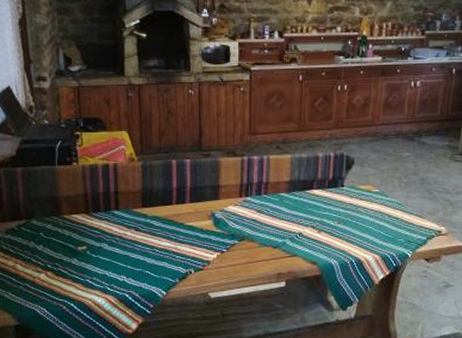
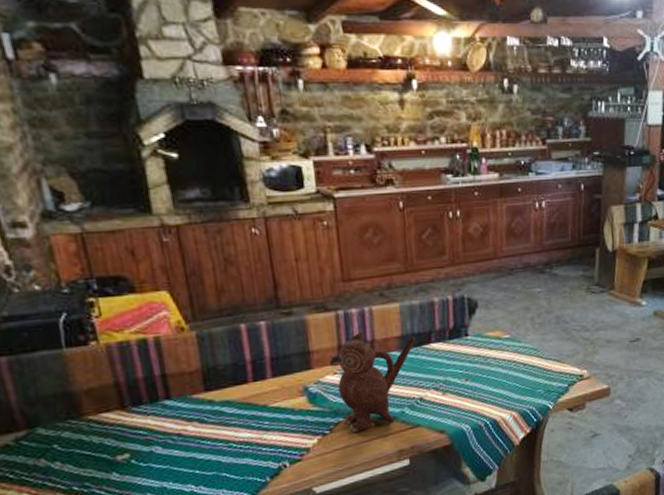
teapot: none [232,174,300,253] -> present [329,331,415,432]

